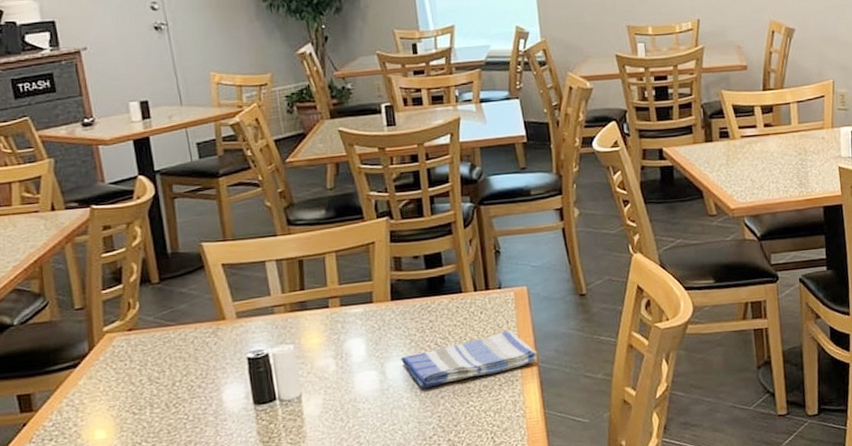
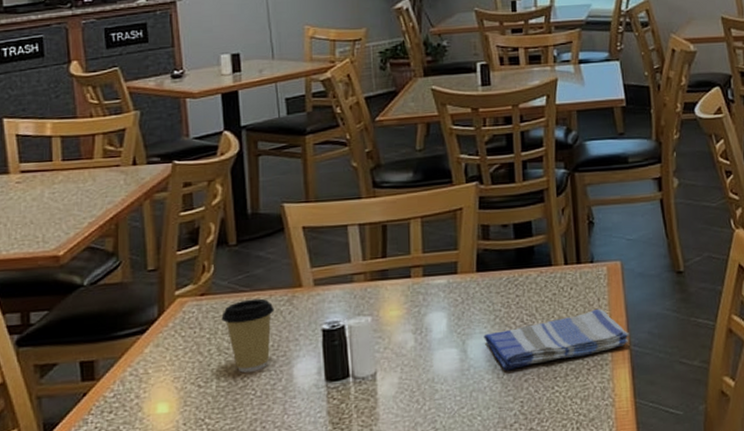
coffee cup: none [150,331,201,400] -> present [221,298,274,373]

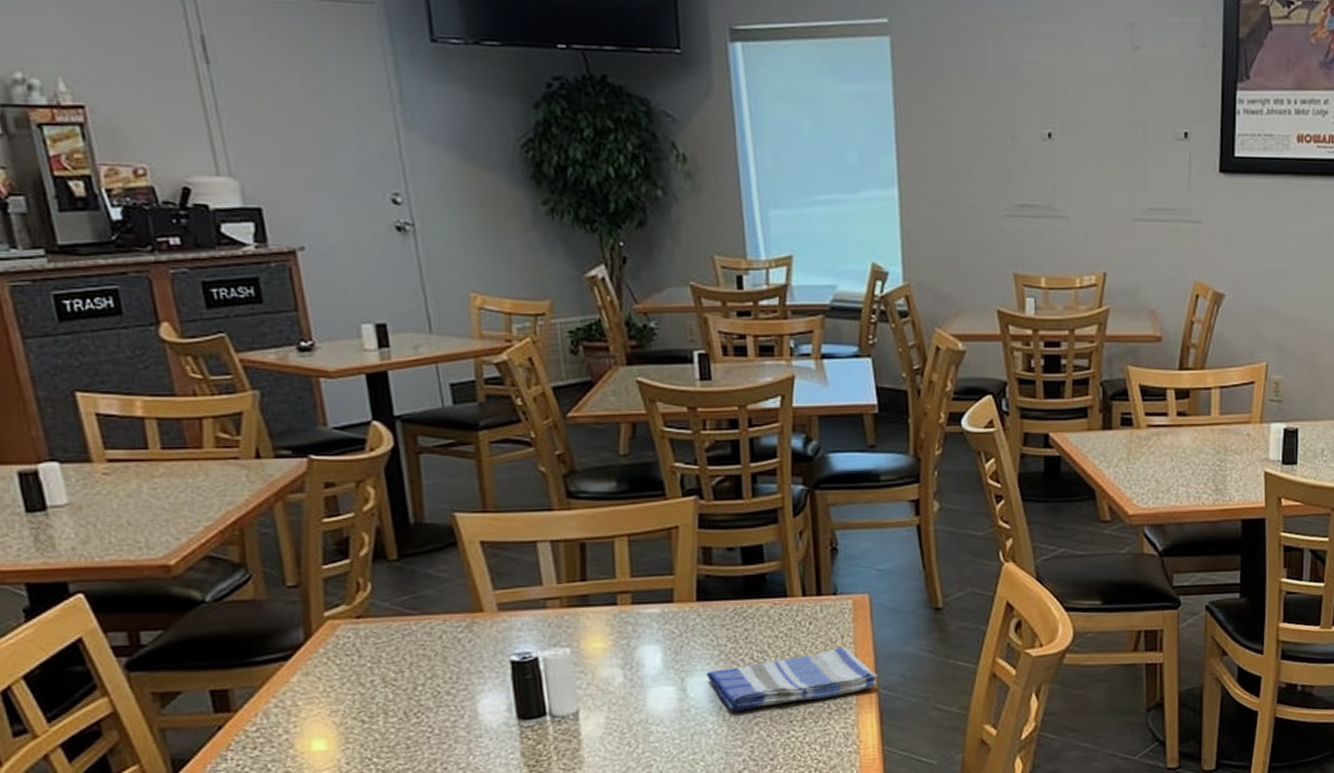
coffee cup: present [221,298,274,373] -> none [385,623,451,708]

